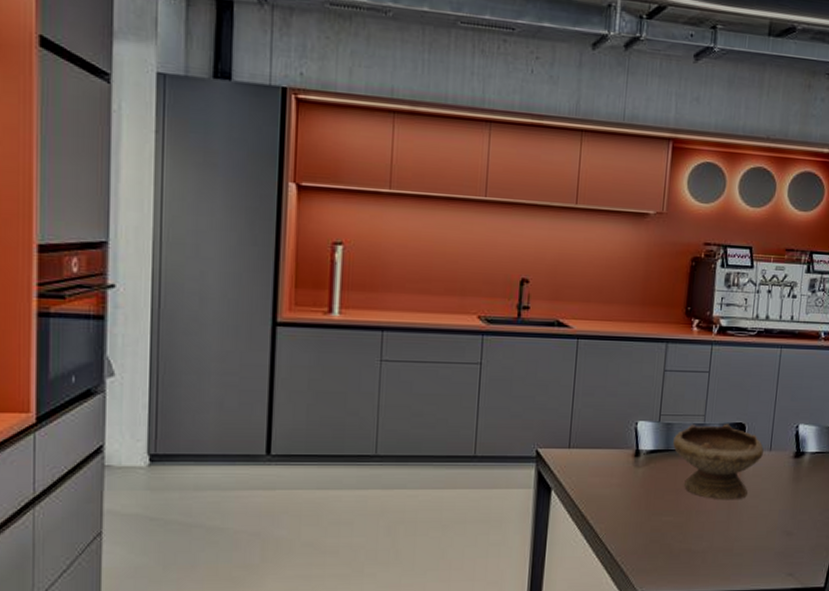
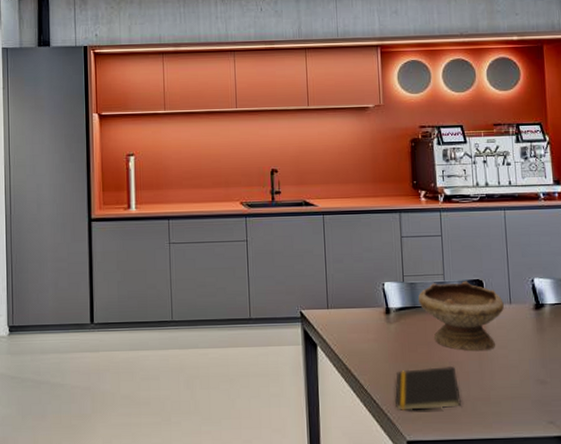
notepad: none [631,514,703,563] -> present [394,365,462,412]

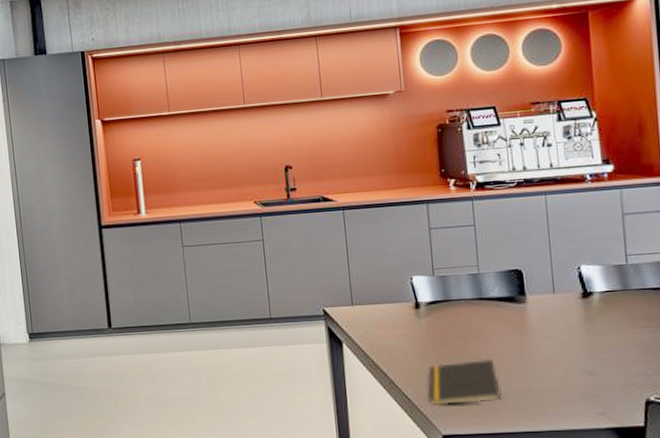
bowl: present [418,281,504,352] -> none [450,271,547,344]

